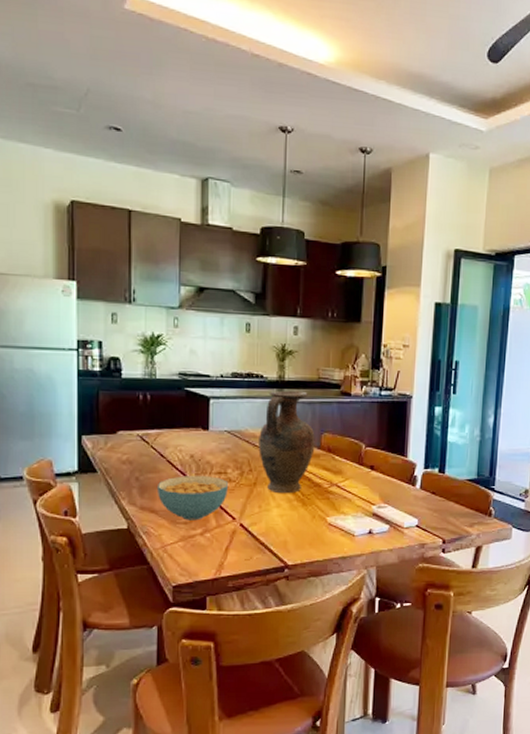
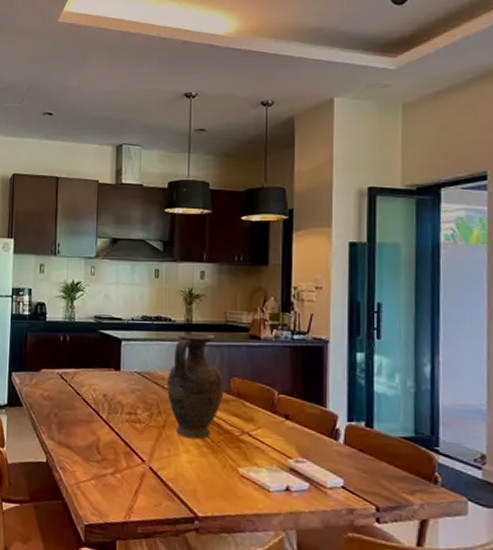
cereal bowl: present [156,476,229,521] -> none [72,414,139,460]

